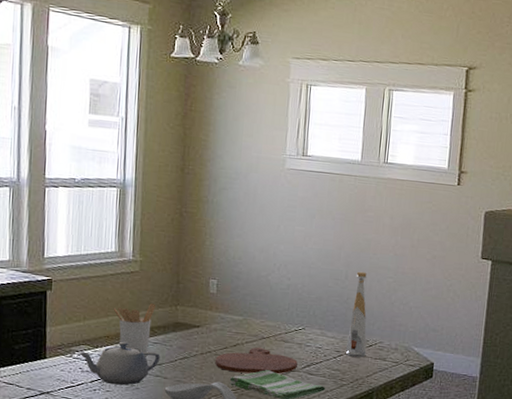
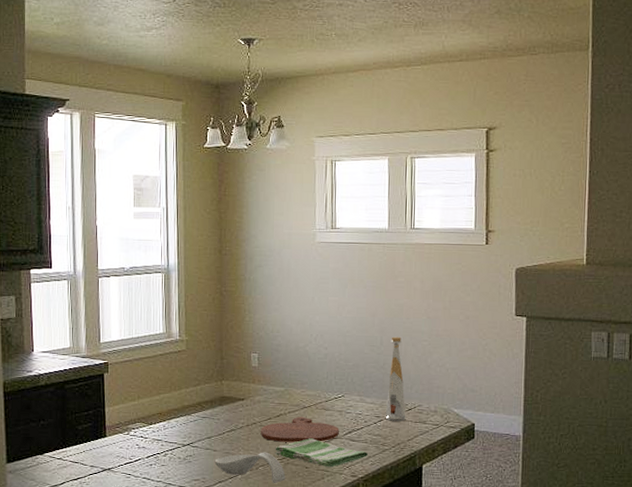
teapot: present [78,341,160,386] -> none [134,417,209,460]
utensil holder: present [113,303,155,357] -> none [164,380,202,431]

